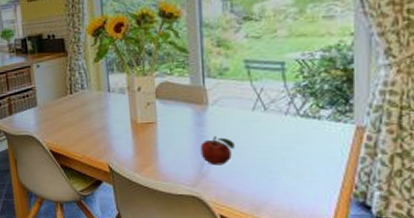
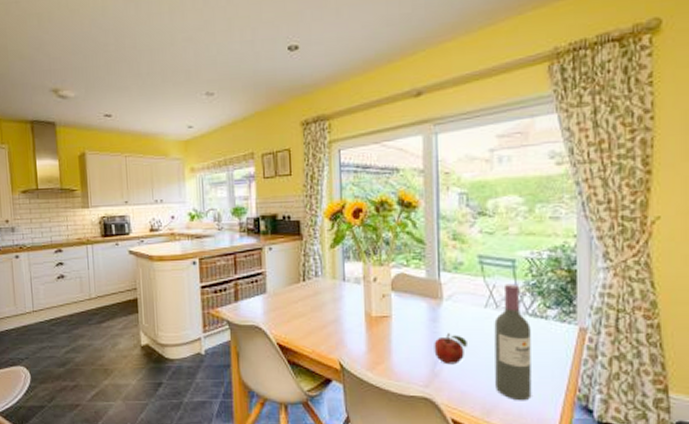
wine bottle: none [262,86,304,198] -> present [494,283,532,401]

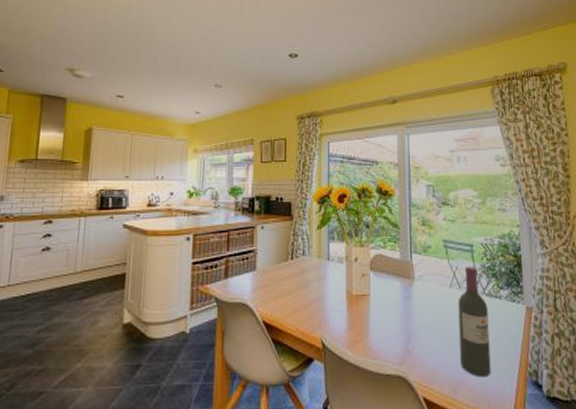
fruit: present [434,333,467,365] -> none [407,312,436,342]

